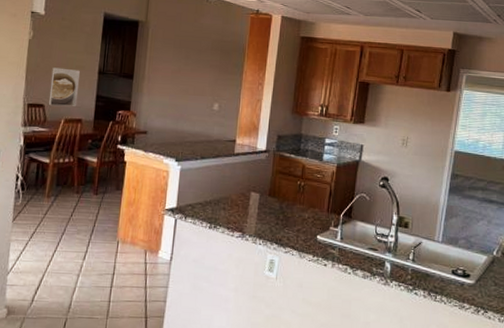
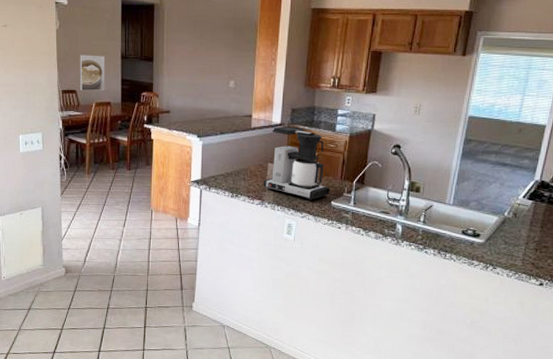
coffee maker: none [245,153,317,234] -> present [263,126,331,201]

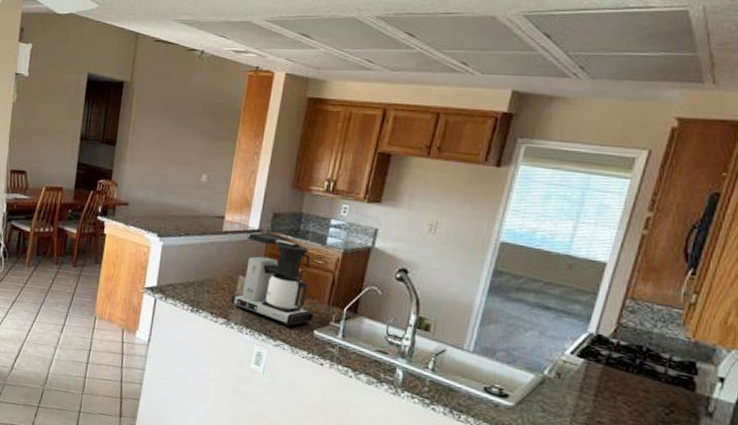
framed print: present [79,55,105,91] -> none [30,132,62,174]

